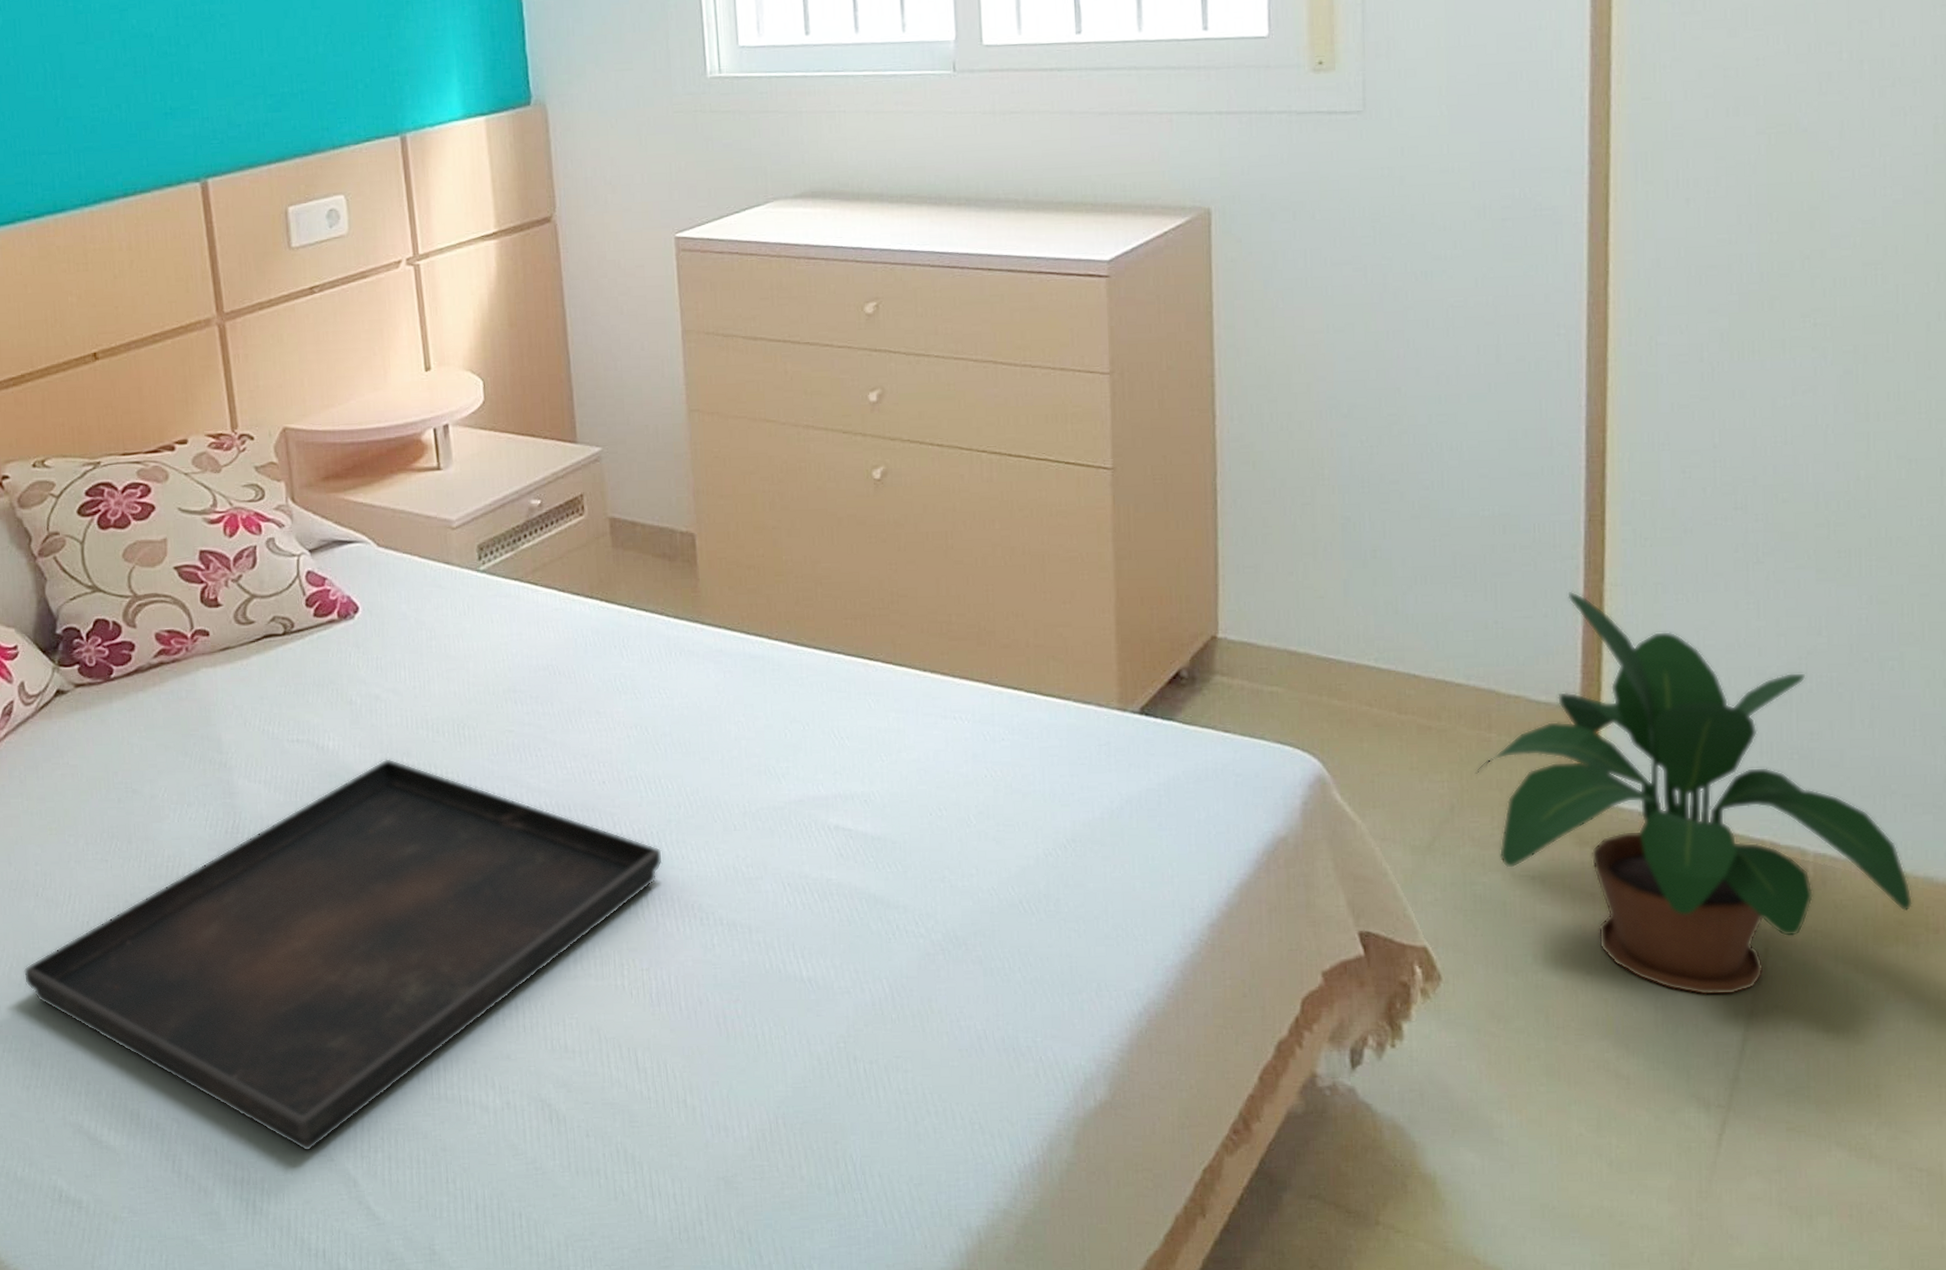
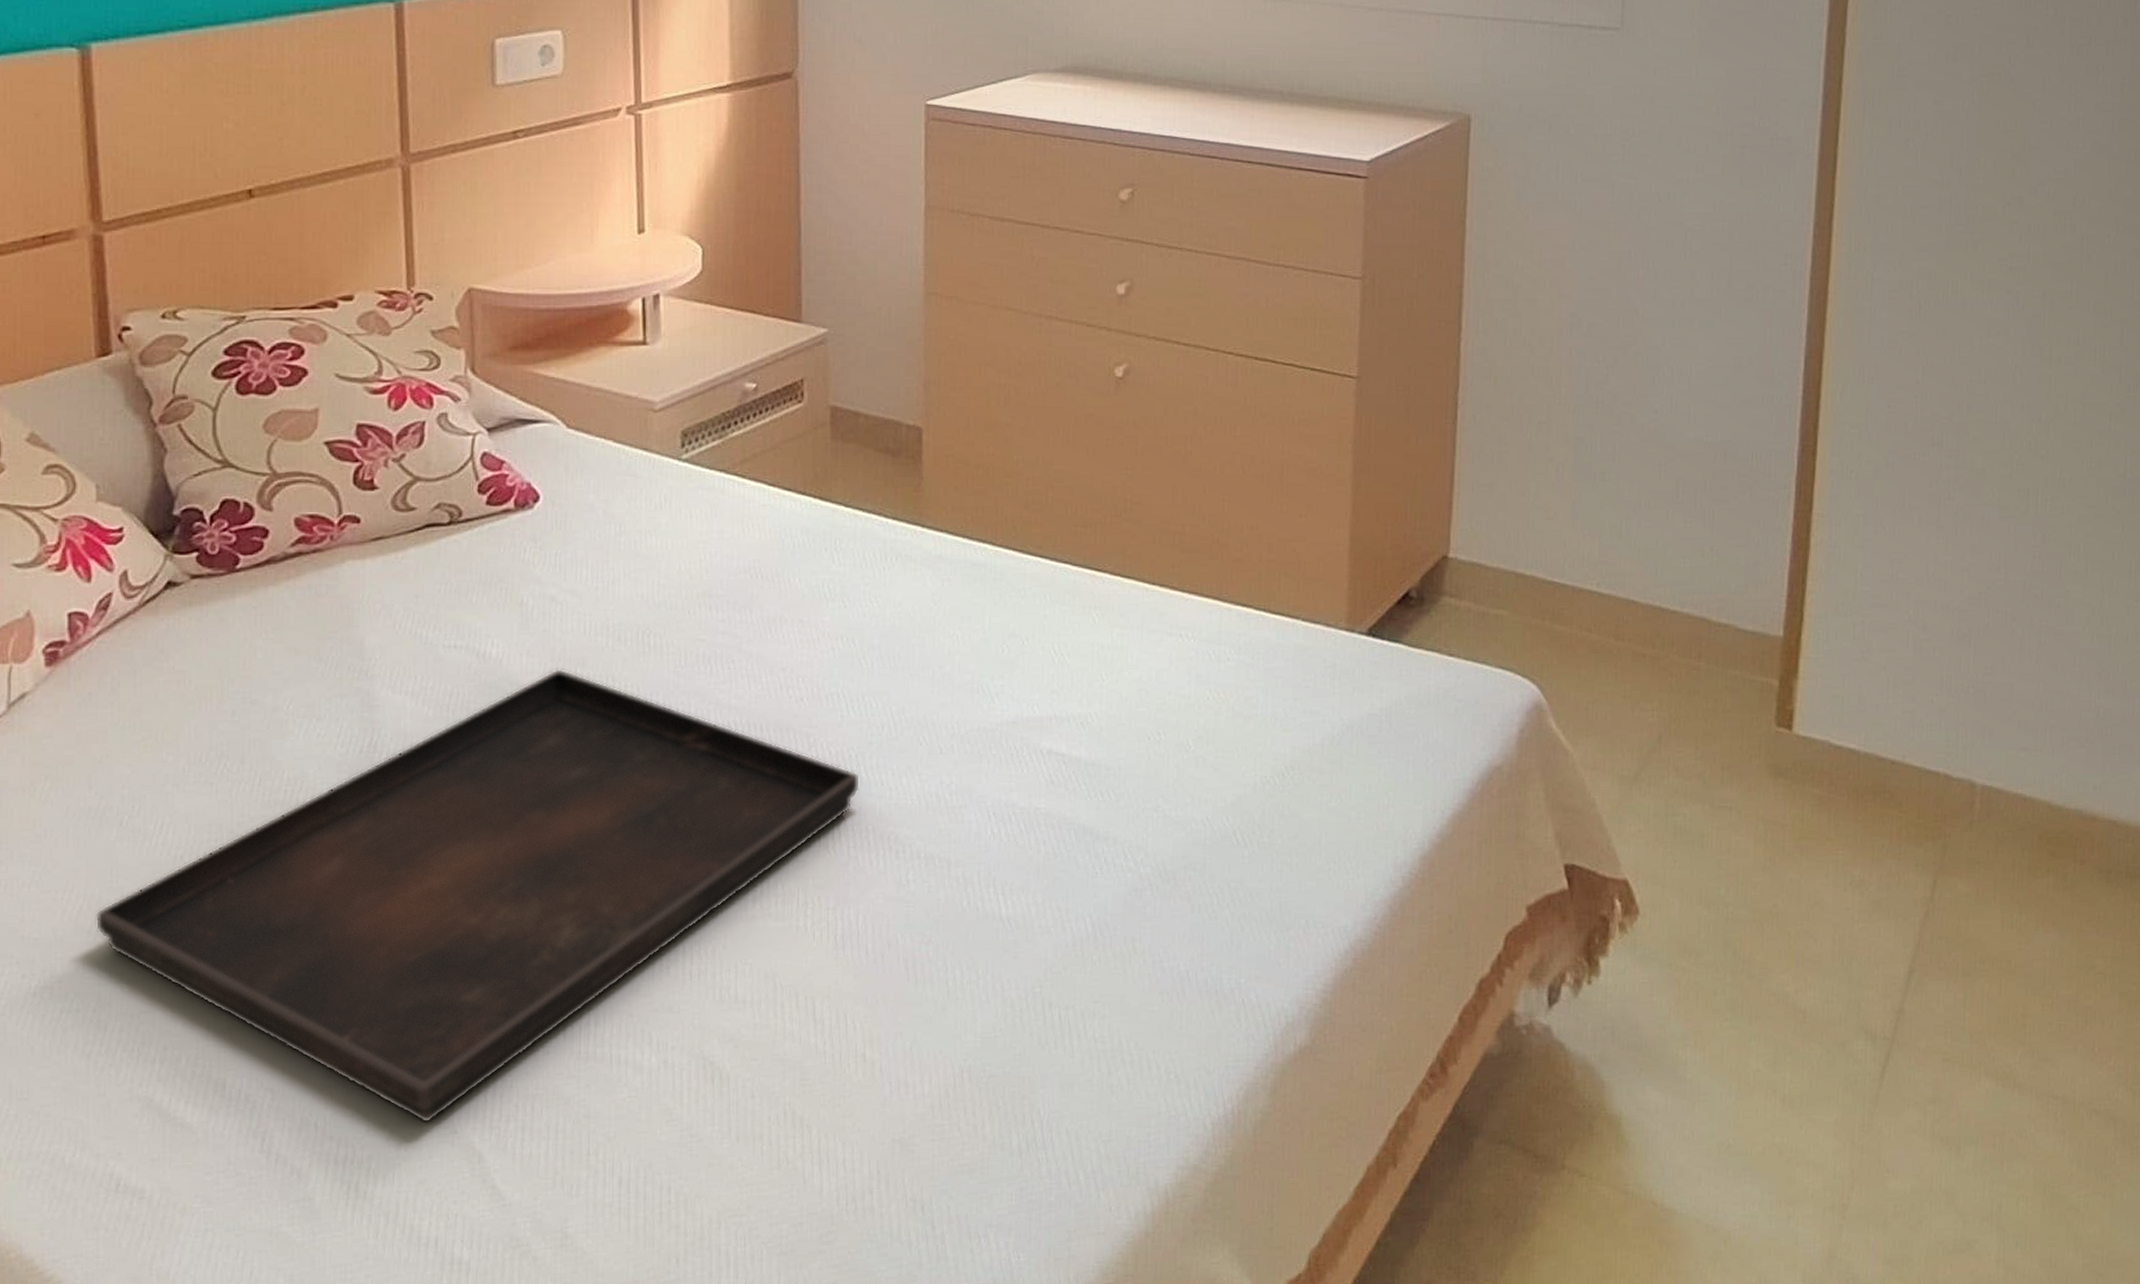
potted plant: present [1474,591,1914,996] -> none [1682,520,2065,928]

